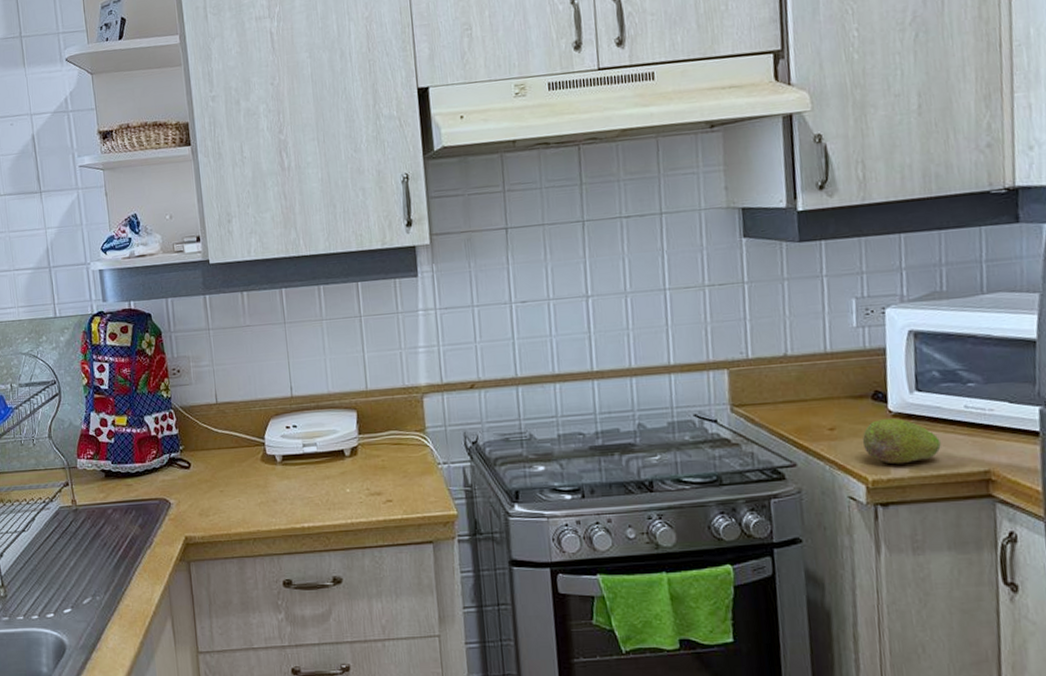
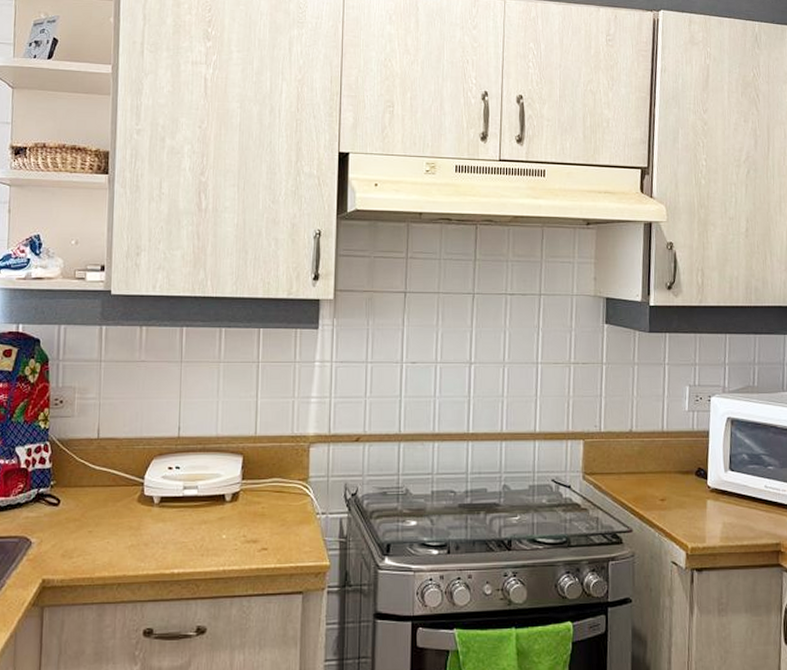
fruit: present [862,418,941,465] -> none [685,492,745,534]

